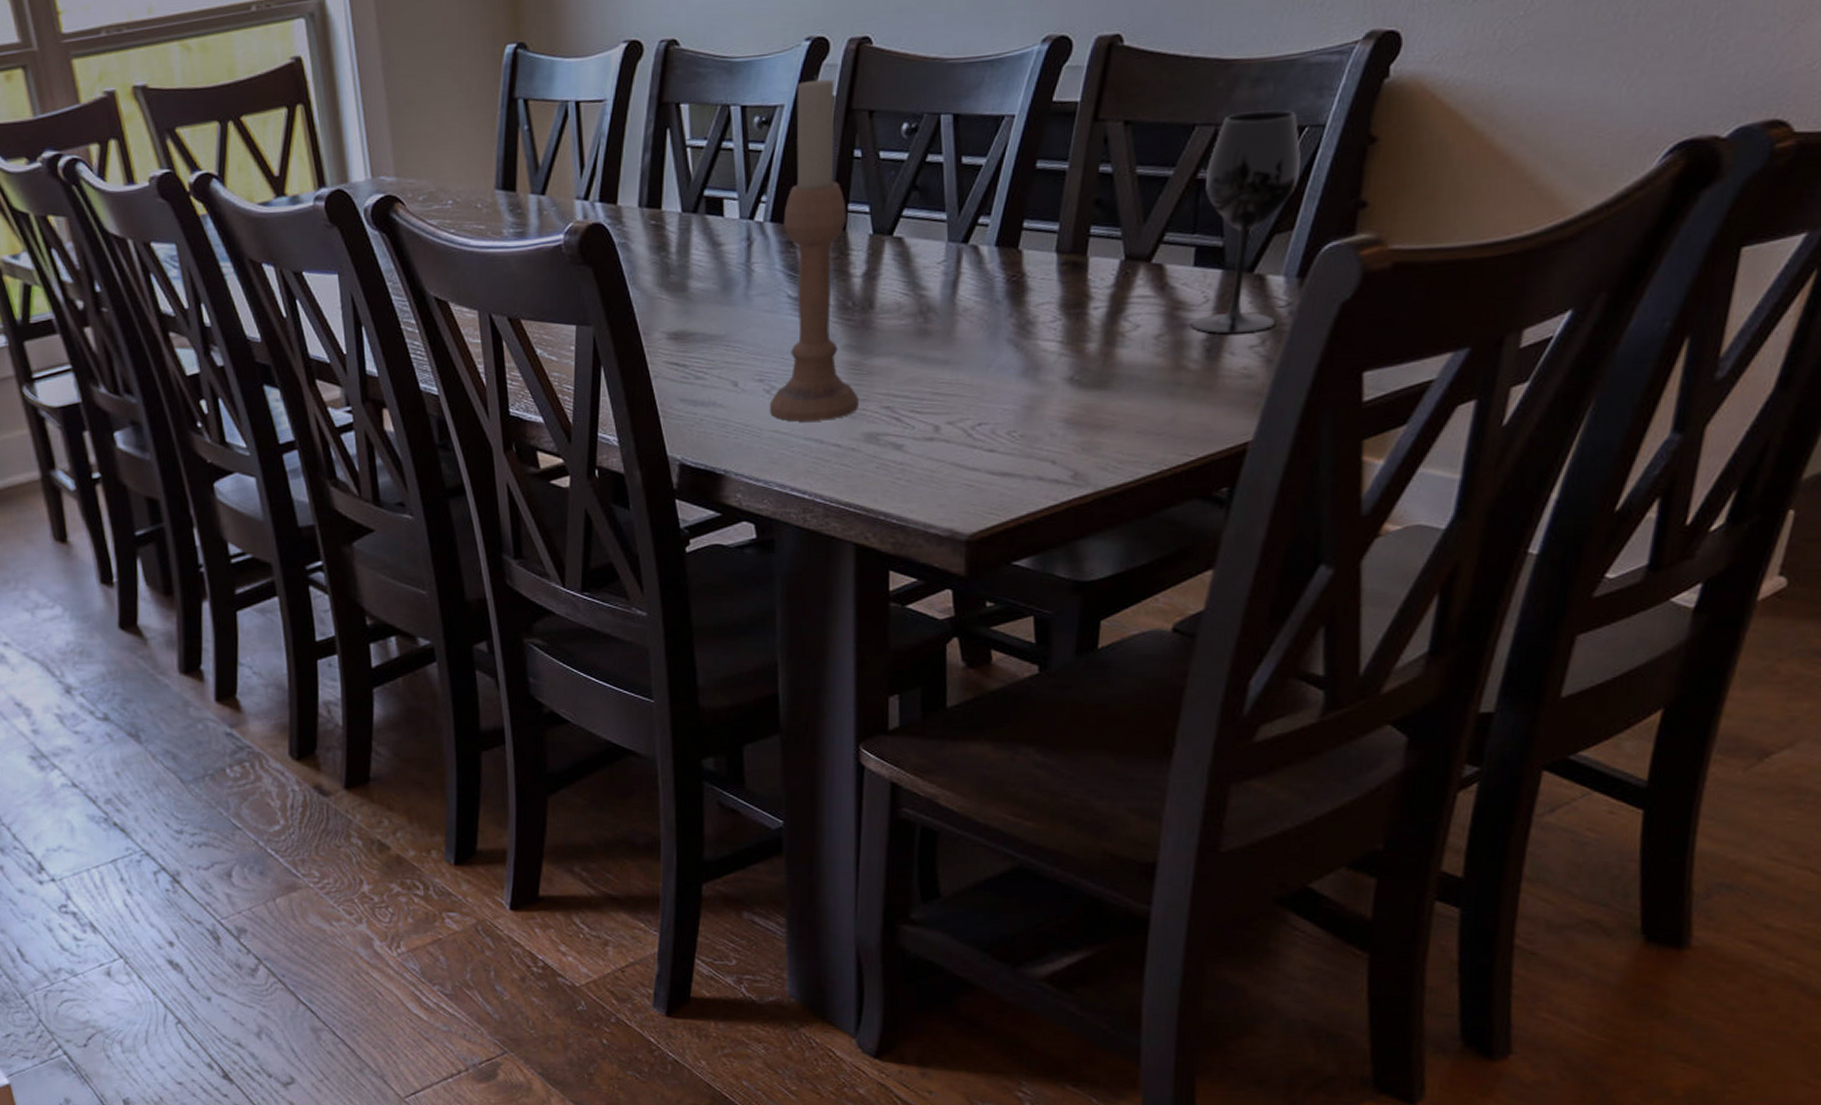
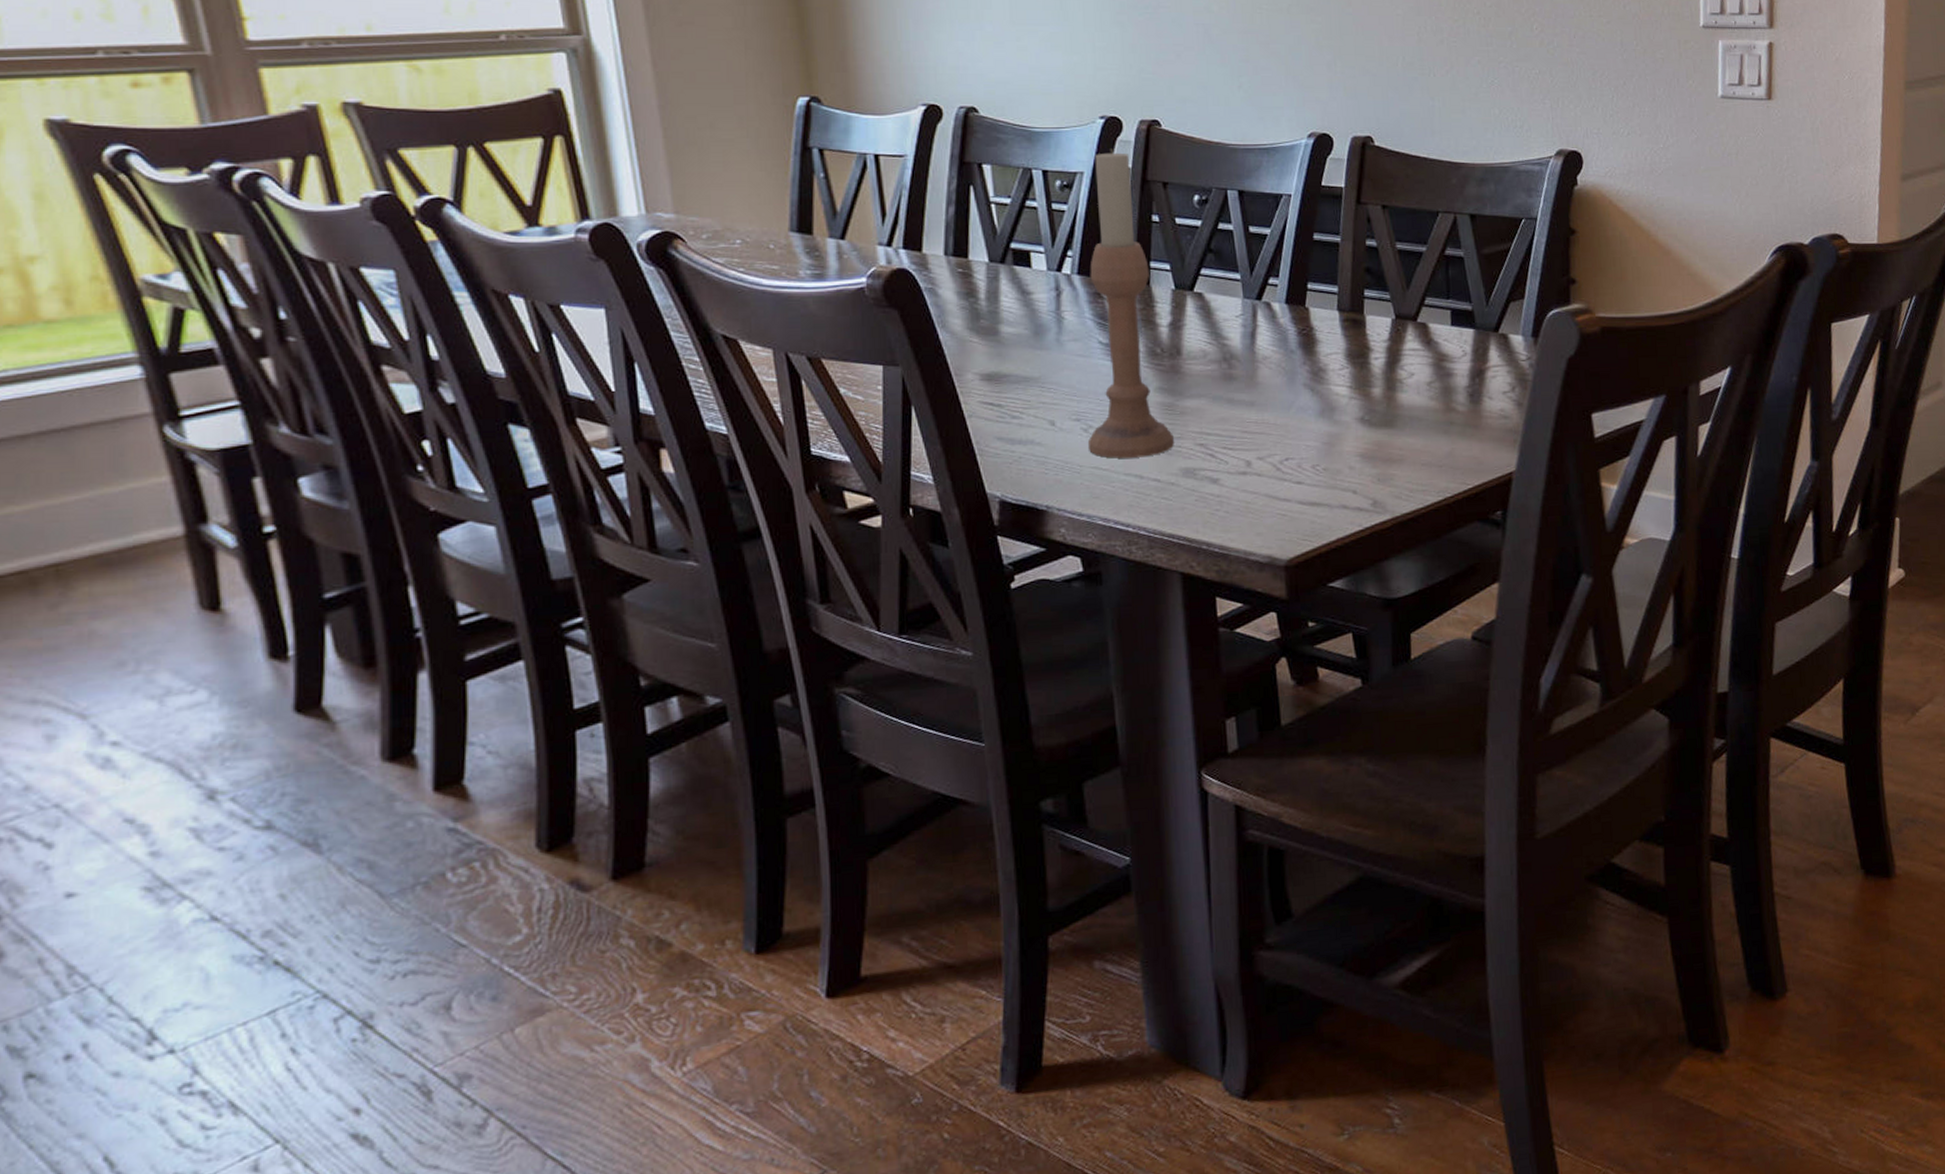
wineglass: present [1191,110,1301,334] -> none [1452,204,1523,382]

